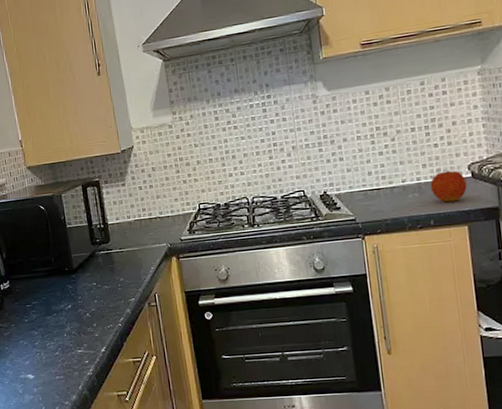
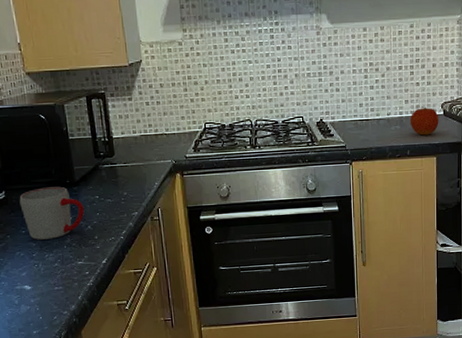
mug: none [22,274,83,328] -> present [19,186,85,240]

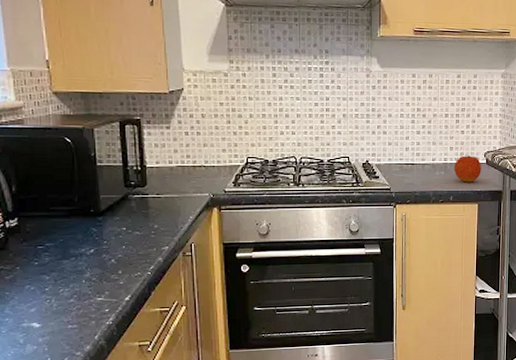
mug: present [19,186,85,240] -> none [34,215,109,273]

